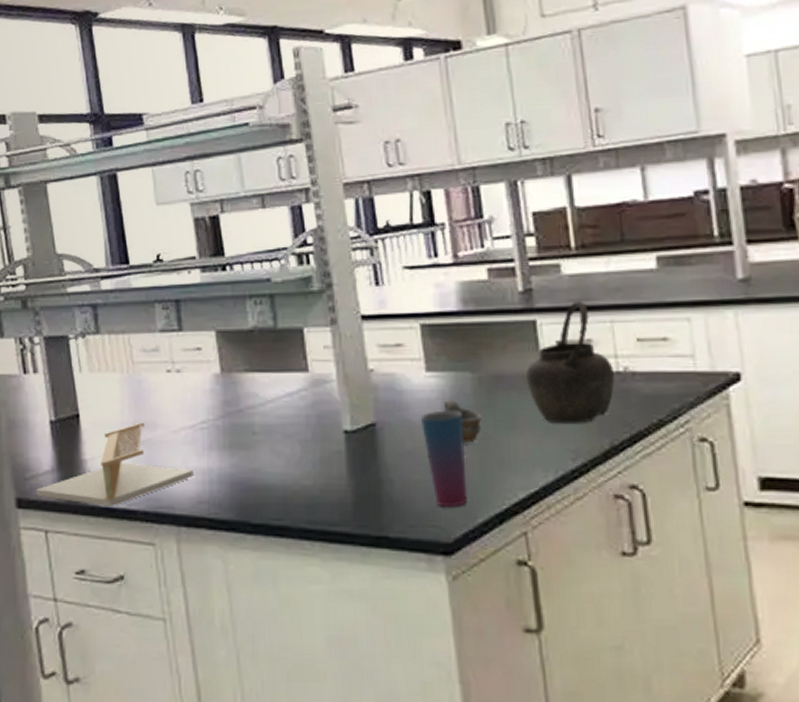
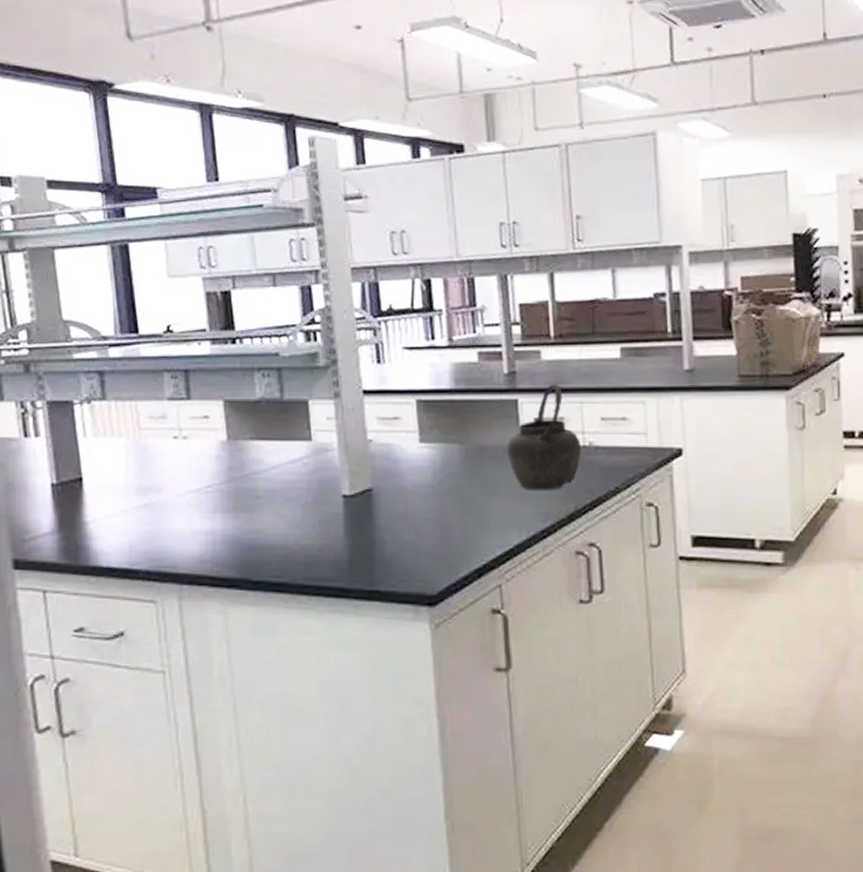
architectural model: present [36,422,193,507] -> none [34,486,197,567]
cup: present [420,410,468,507] -> none [412,477,451,564]
cup: present [443,400,482,442] -> none [433,468,467,506]

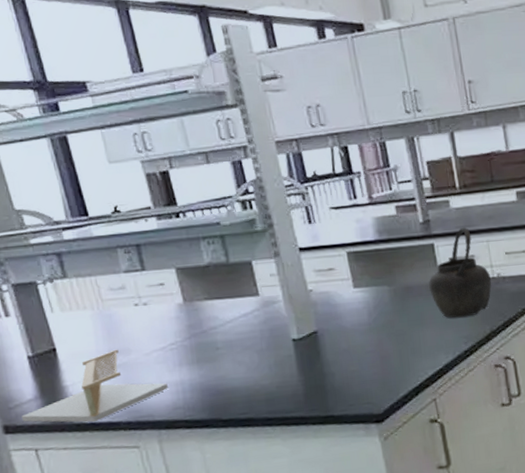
architectural model: none [34,486,197,567] -> present [21,349,168,423]

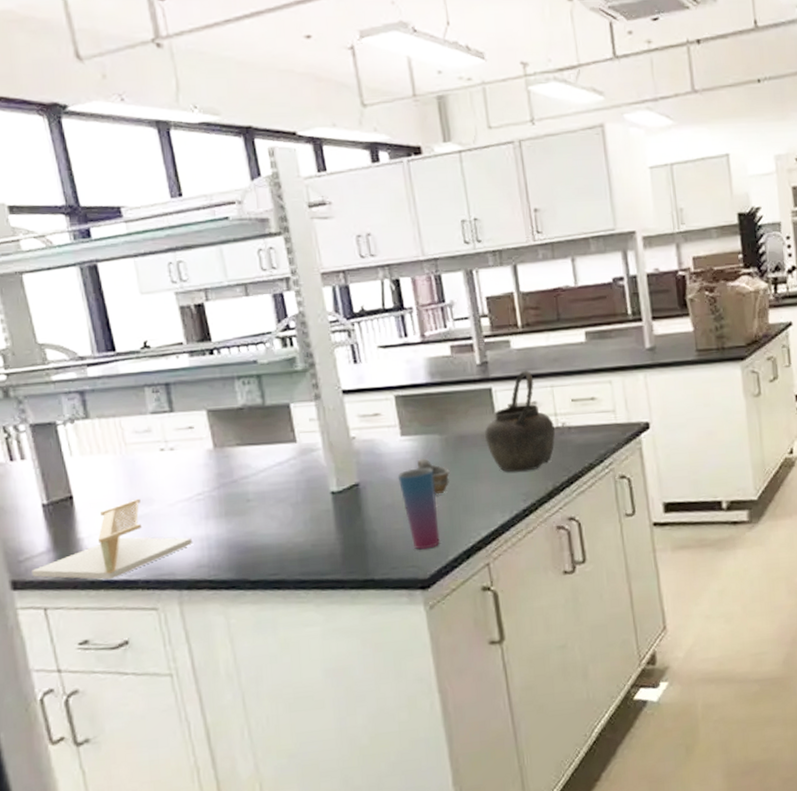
cup: none [351,315,392,388] -> present [397,467,440,550]
cup: none [369,307,399,339] -> present [417,458,450,494]

